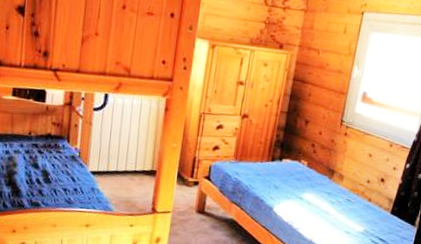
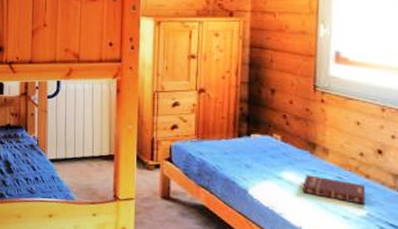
book: none [317,196,367,223] -> present [302,175,366,205]

